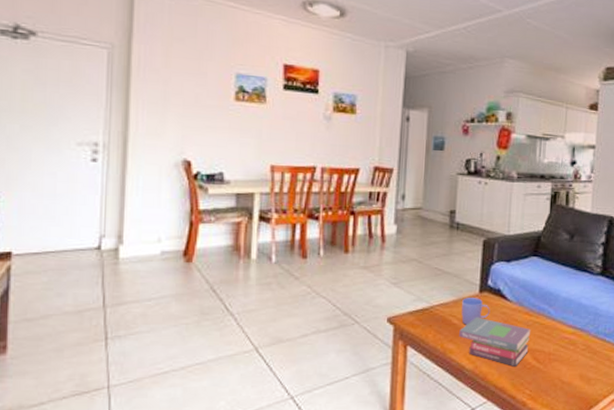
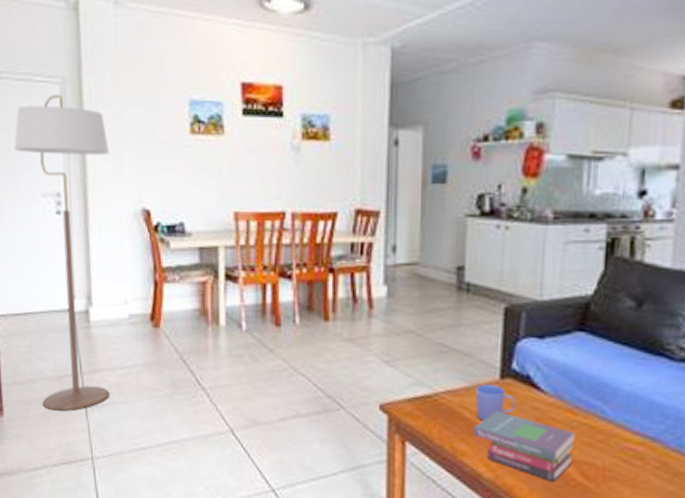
floor lamp: none [51,57,154,344] -> present [14,93,110,411]

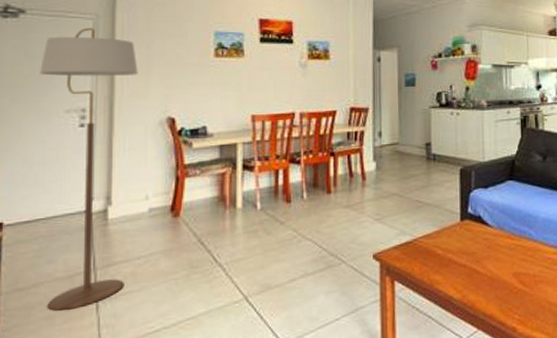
books: present [473,411,576,482] -> none [444,245,514,292]
mug: present [476,384,516,421] -> none [445,226,473,255]

